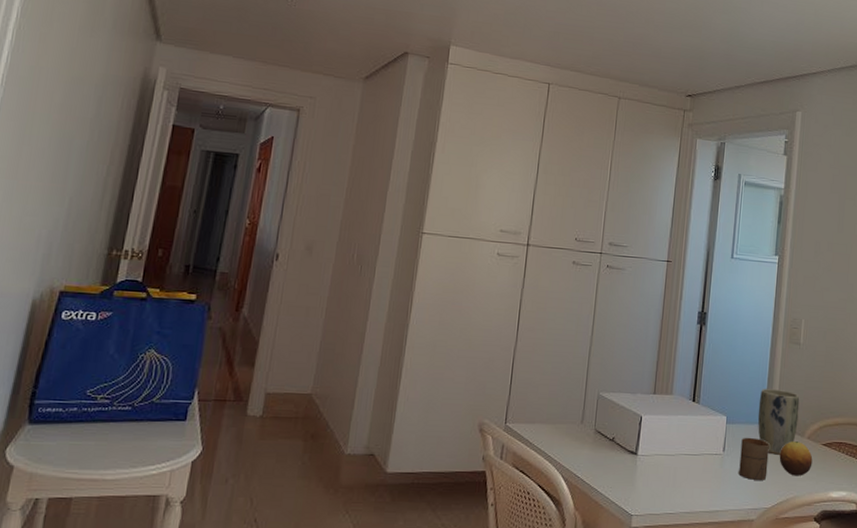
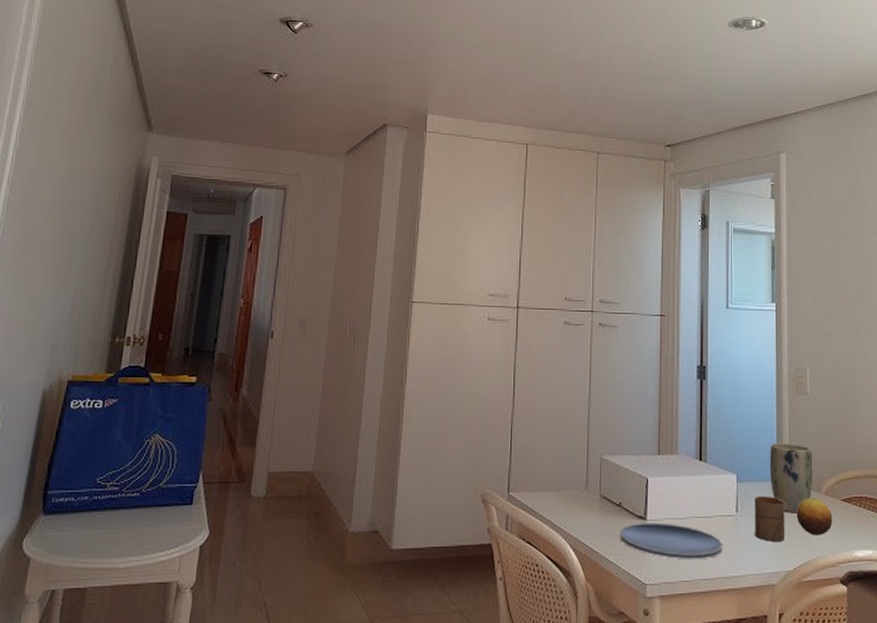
plate: none [611,457,708,494] -> present [620,522,723,560]

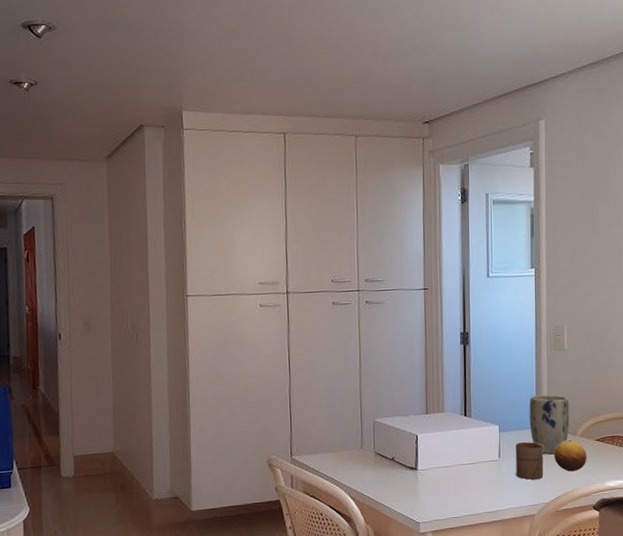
plate: present [620,522,723,560] -> none [394,471,487,501]

